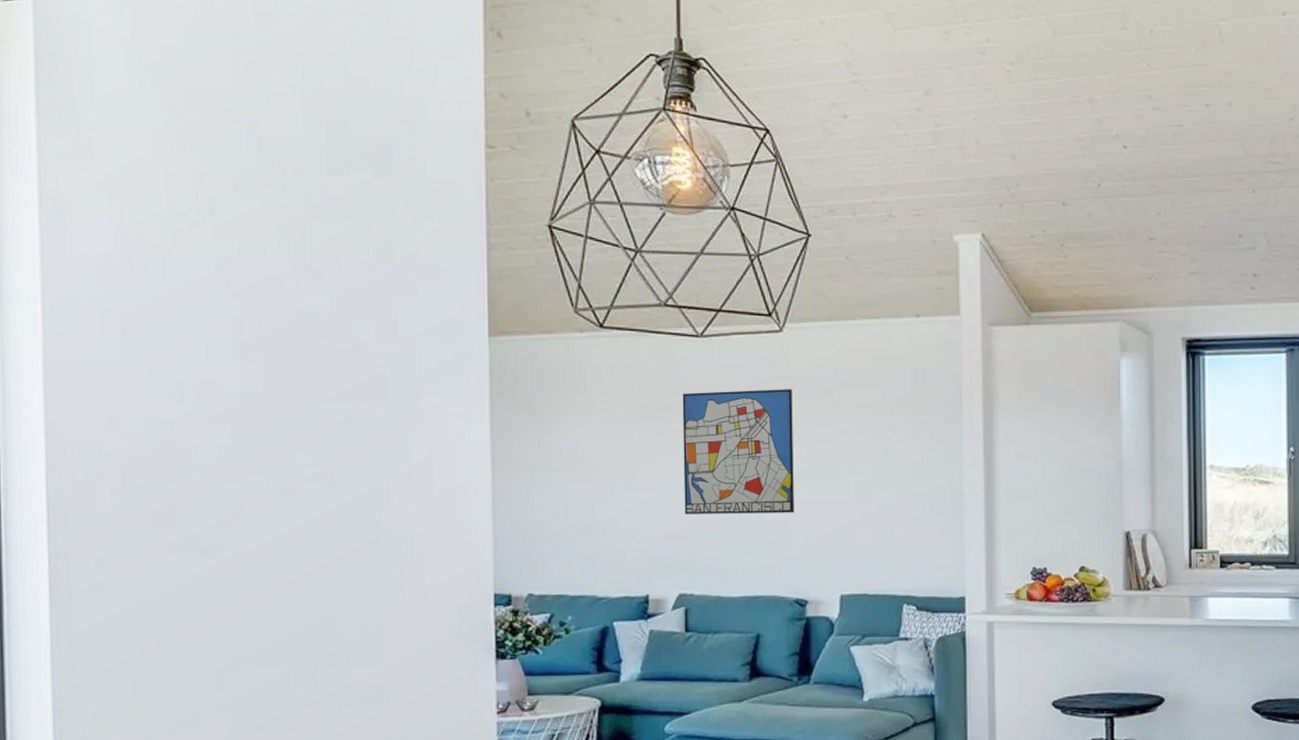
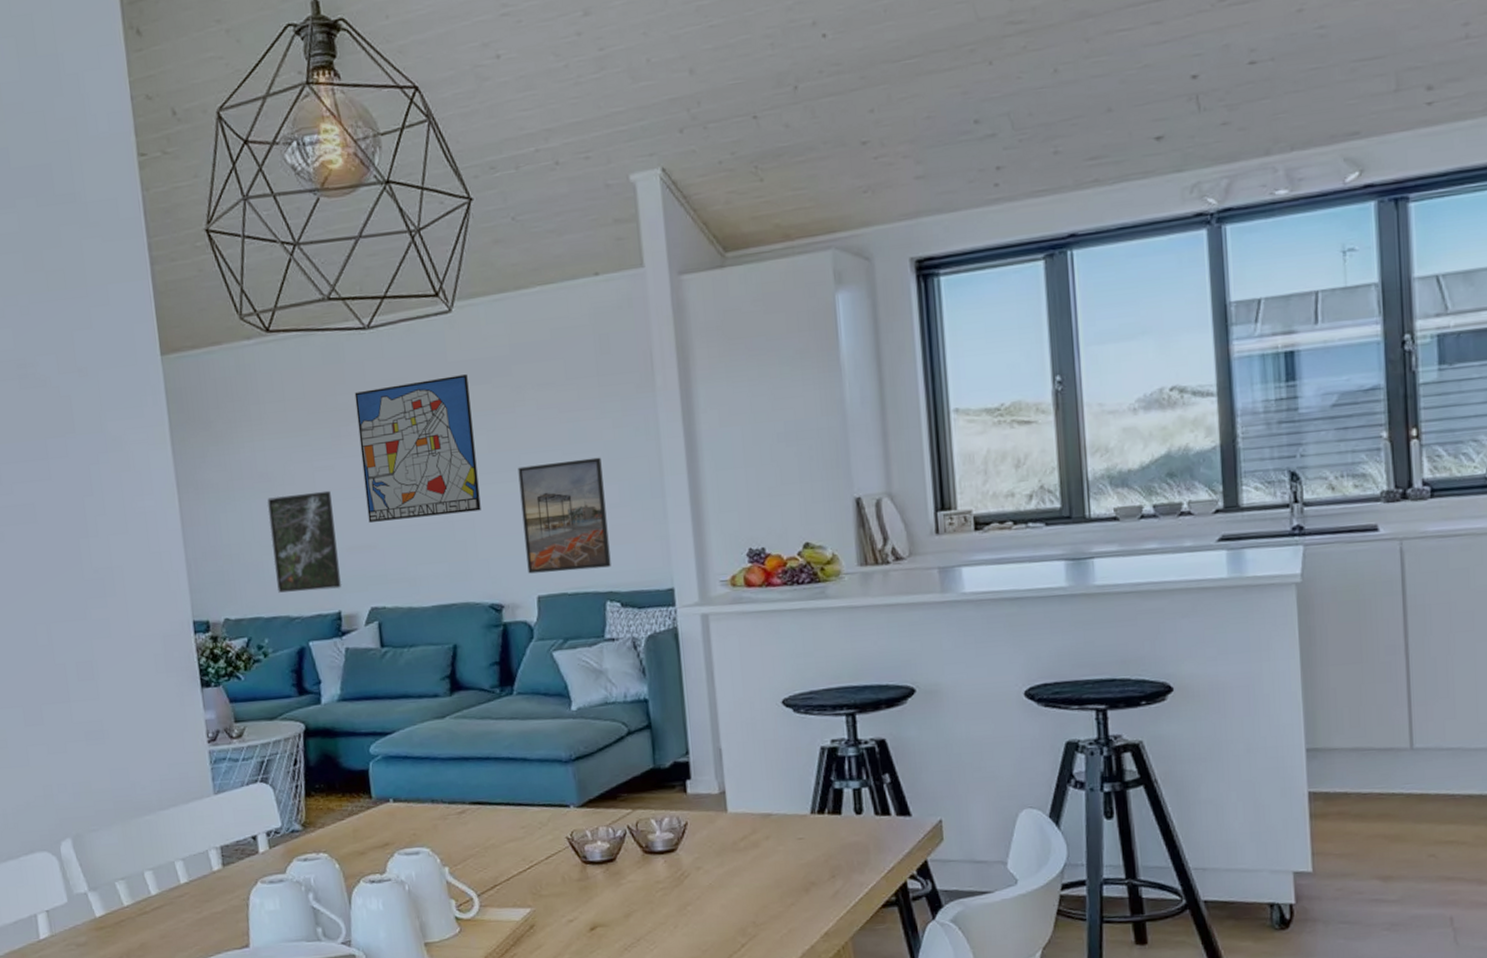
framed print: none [584,481,653,574] -> present [267,490,342,593]
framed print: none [832,475,910,575] -> present [517,457,611,574]

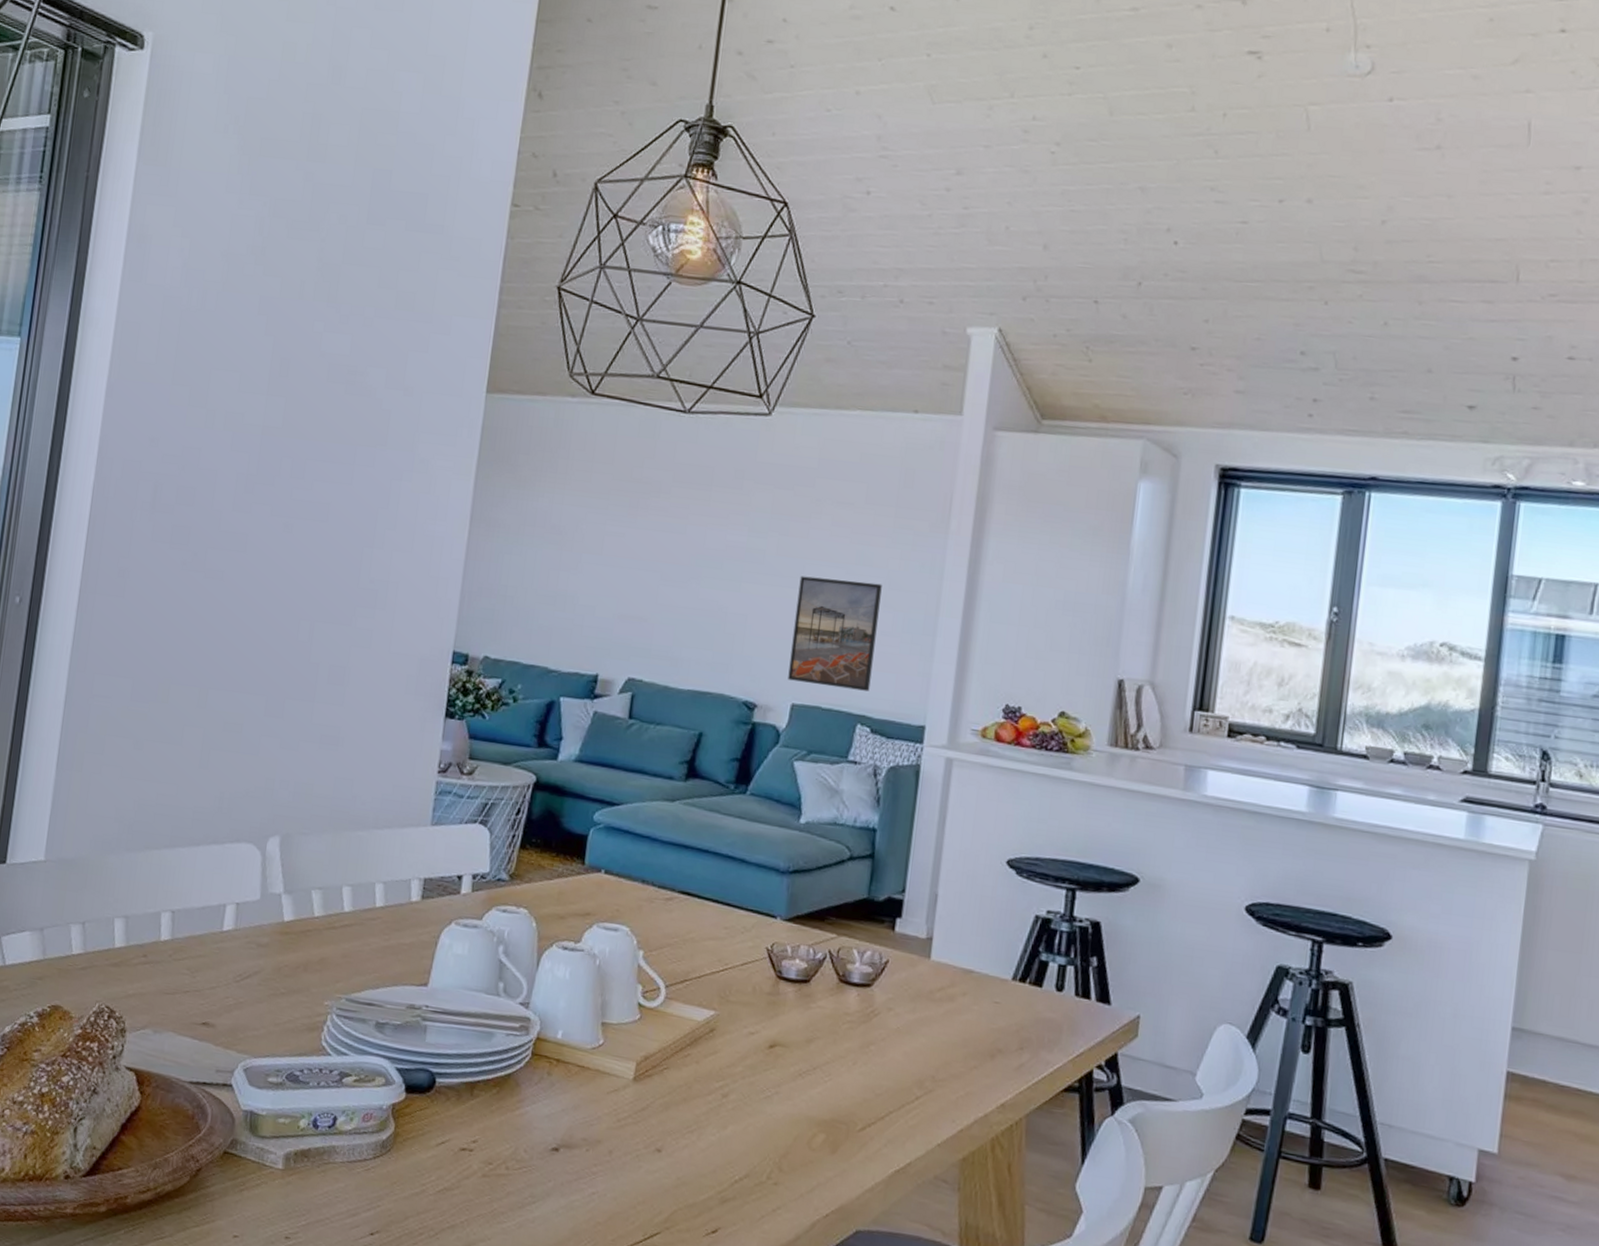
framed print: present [267,490,342,593] -> none [542,550,616,652]
wall art: present [354,374,481,523] -> none [645,469,772,609]

